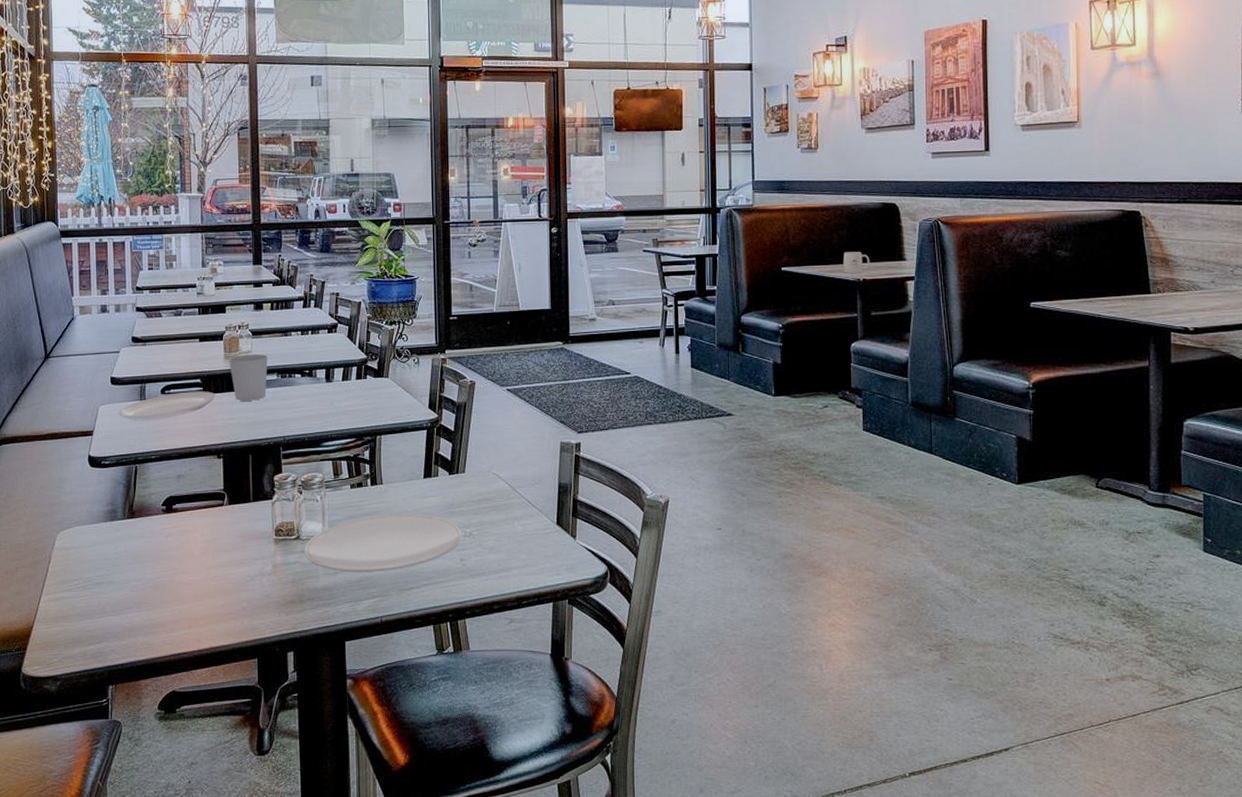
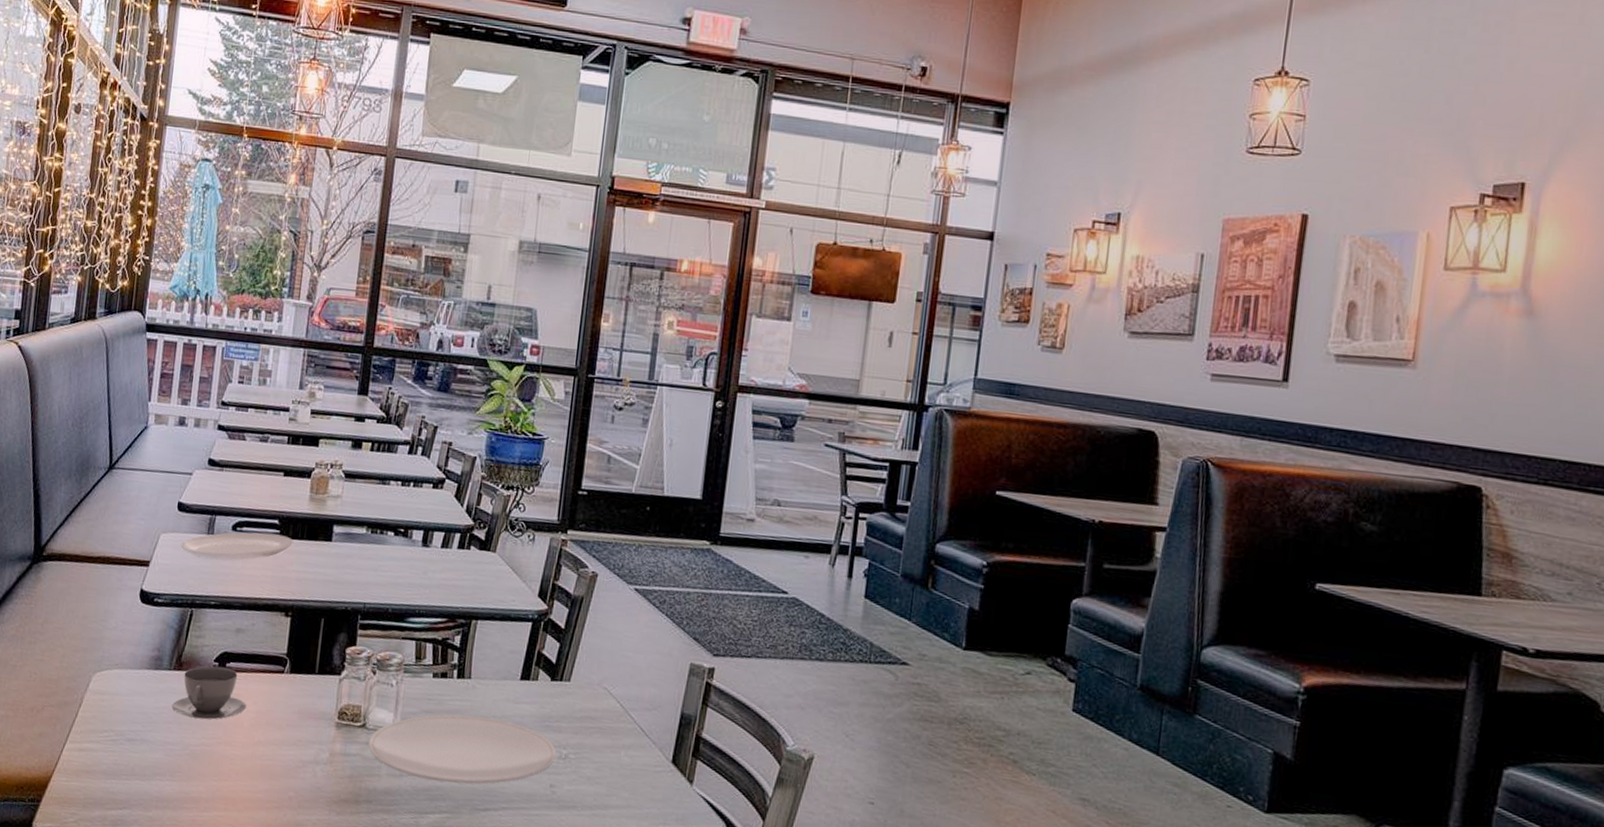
teacup: none [130,509,195,556] -> present [172,666,246,720]
dixie cup: present [229,354,268,401] -> none [314,499,359,556]
mug: present [842,252,870,273] -> none [1075,483,1112,513]

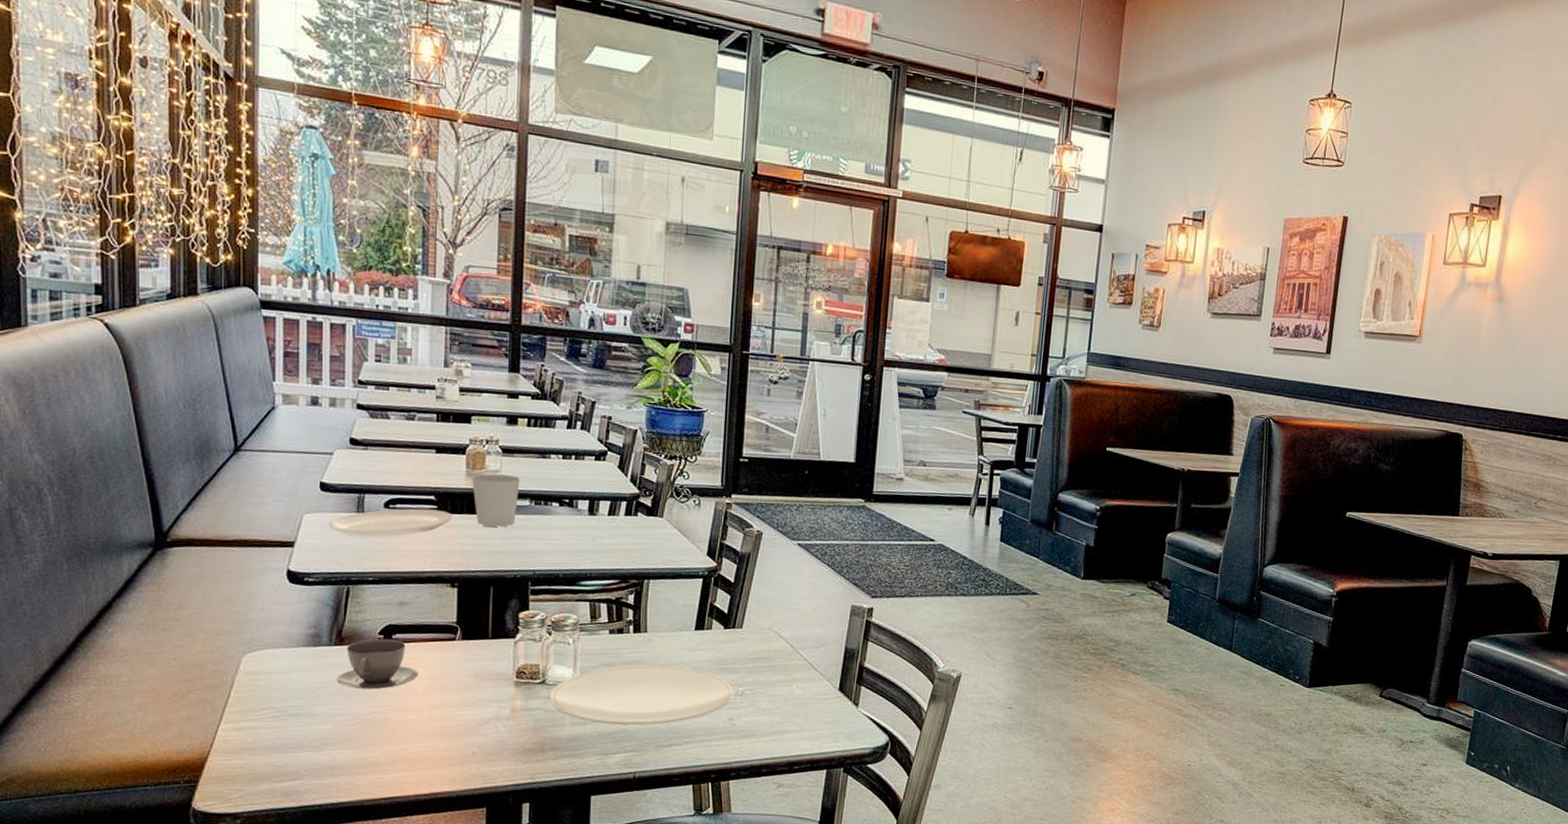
dixie cup: none [314,499,359,556] -> present [472,474,520,527]

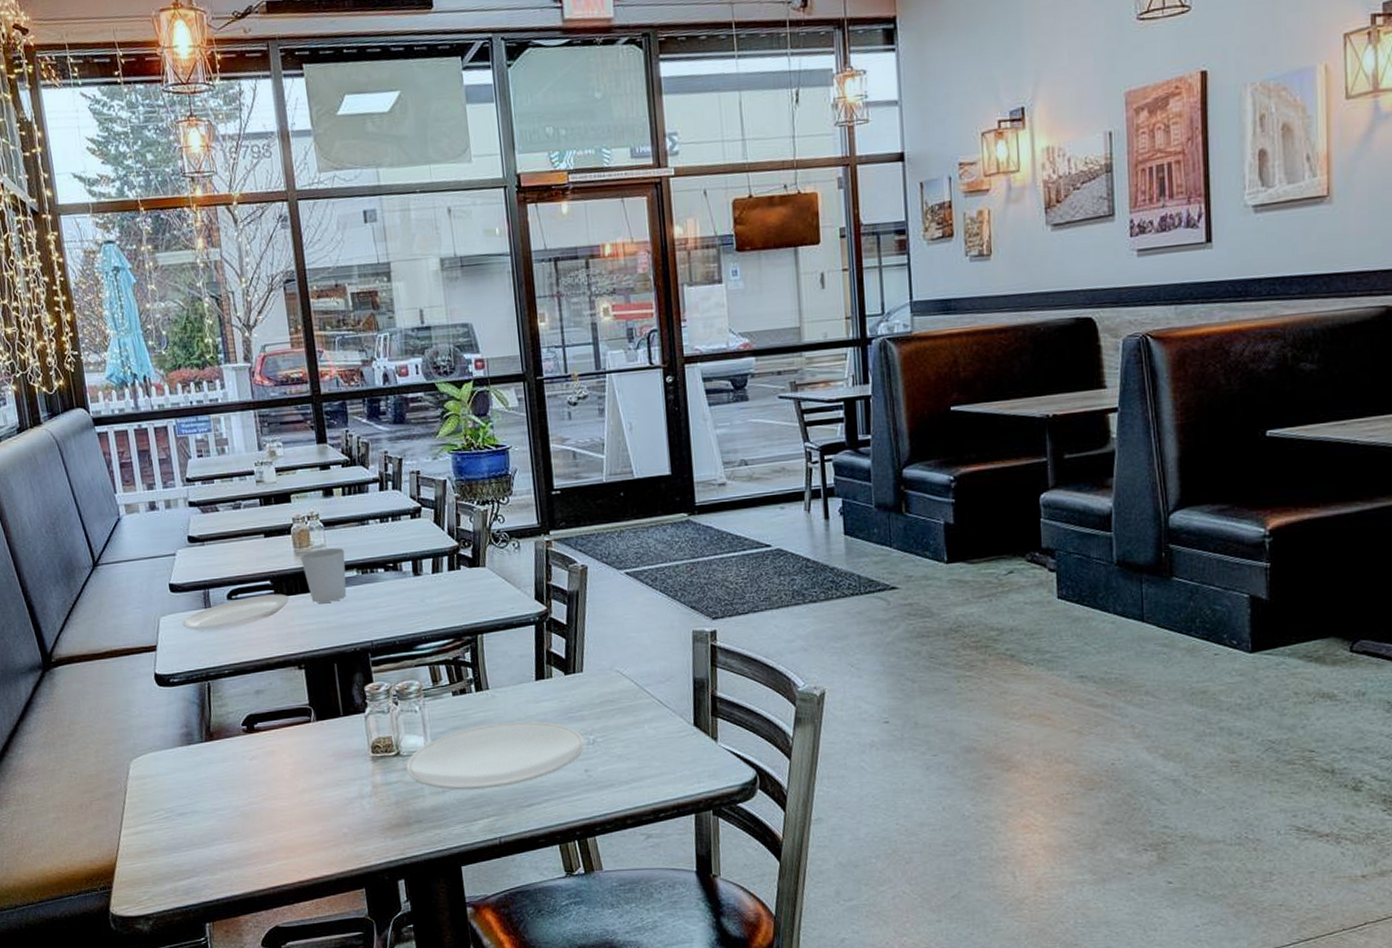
teacup: present [336,638,418,690] -> none [212,728,283,782]

